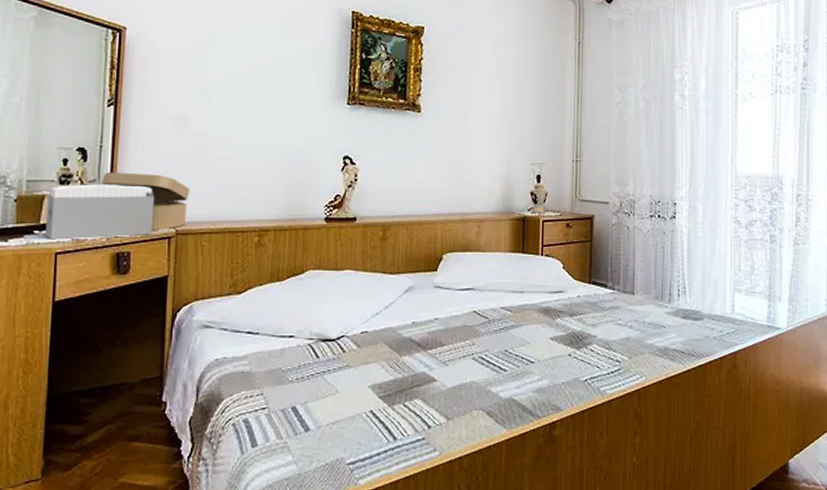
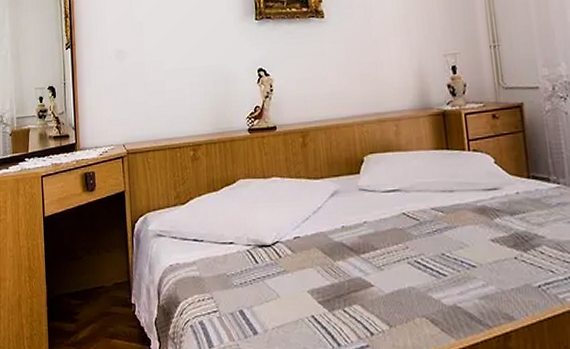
battery: present [45,184,155,240] -> none [32,113,109,165]
jewelry box: present [101,171,190,230] -> none [68,102,134,151]

